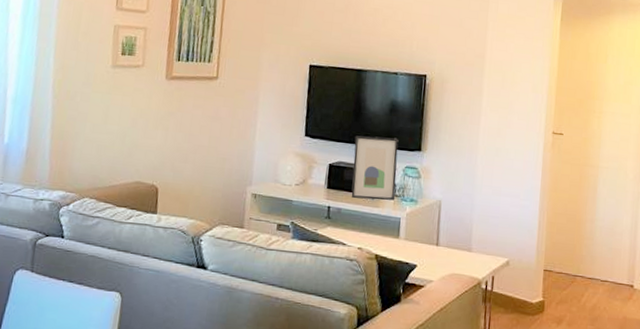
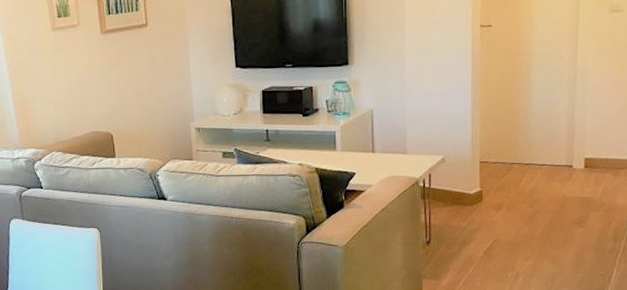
picture frame: present [351,135,399,201] -> none [283,56,328,120]

